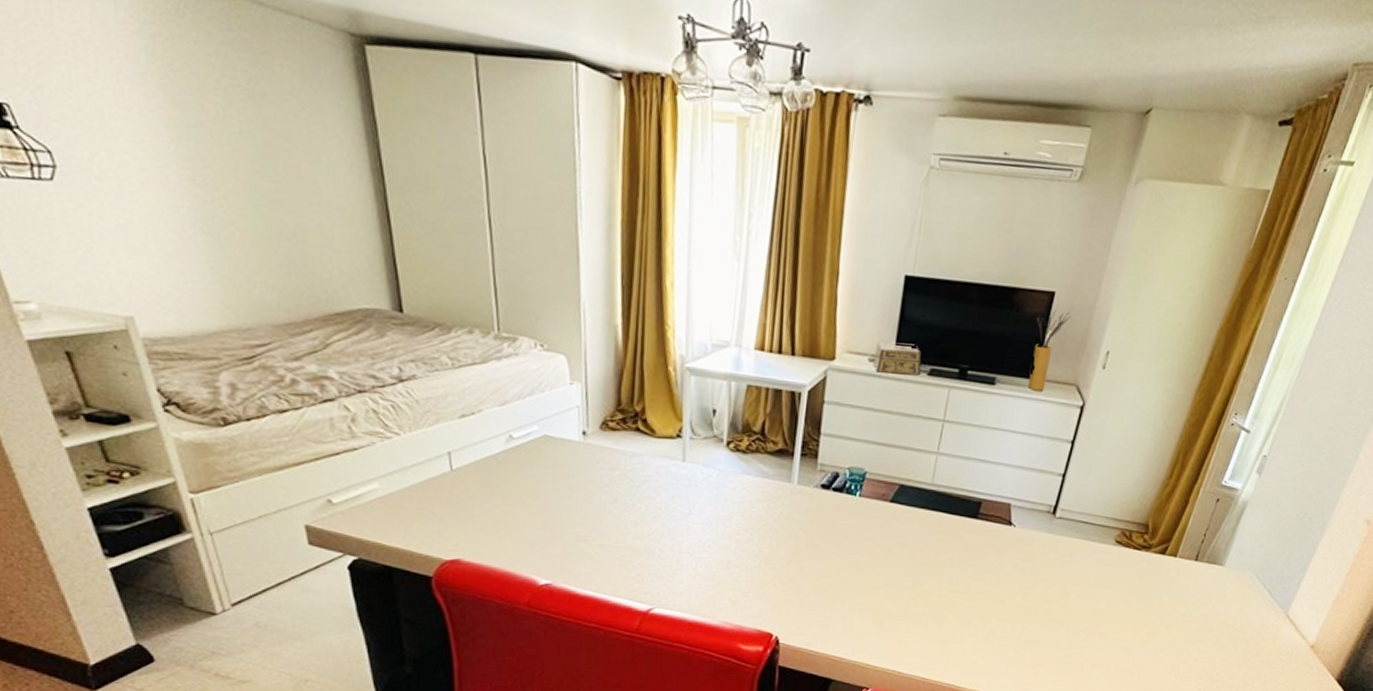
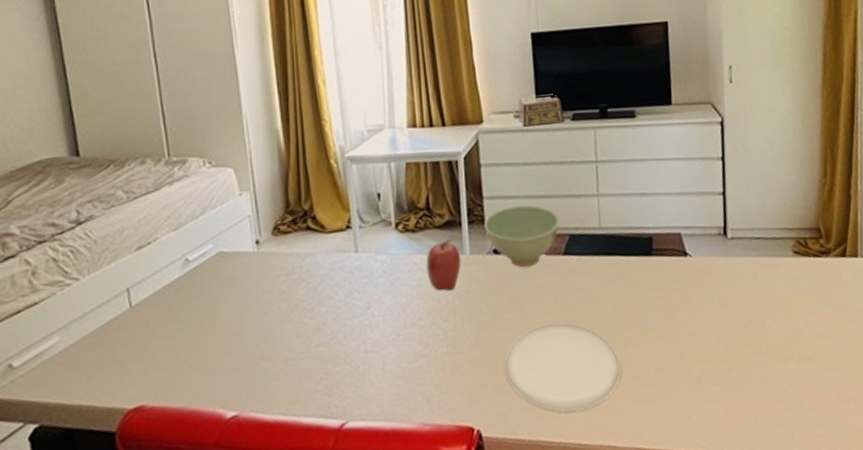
fruit: none [751,466,788,513] -> present [426,239,462,291]
plate: none [811,559,923,639] -> present [504,322,621,413]
bowl: none [816,447,894,507] -> present [483,205,560,268]
vase: present [1027,310,1070,392] -> none [657,36,687,116]

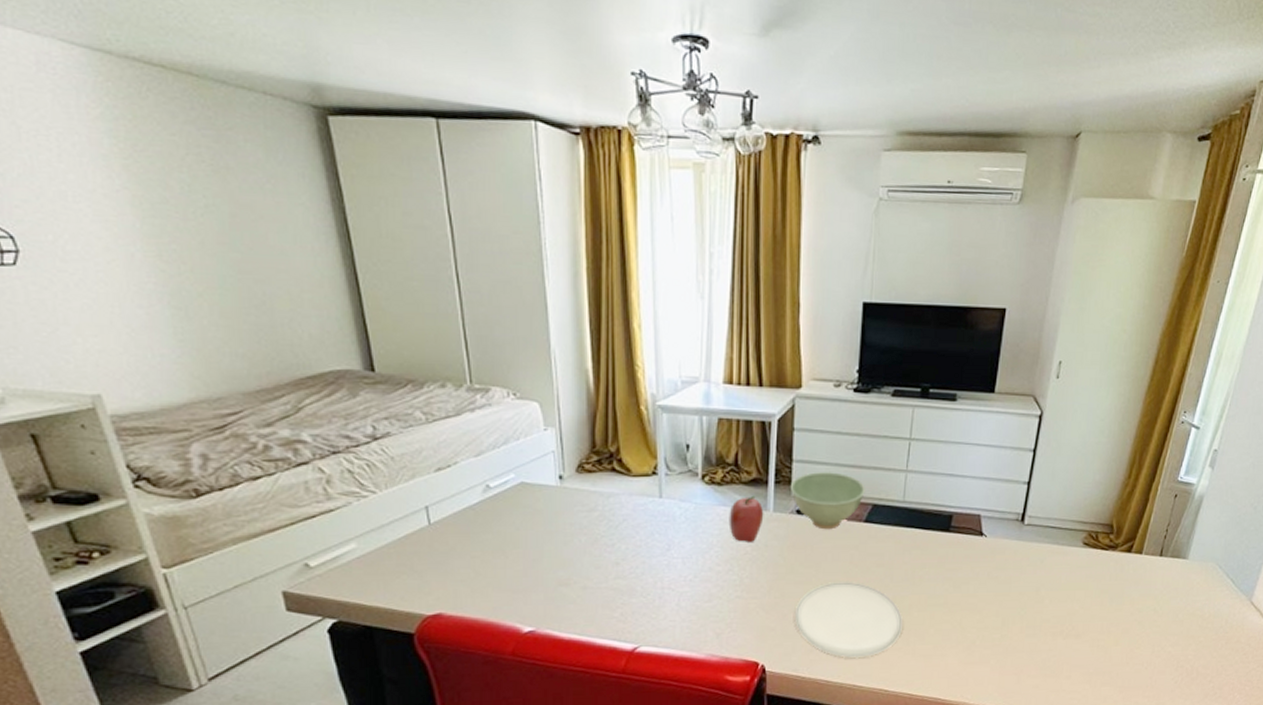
decorative box: present [518,94,565,127] -> none [838,367,885,397]

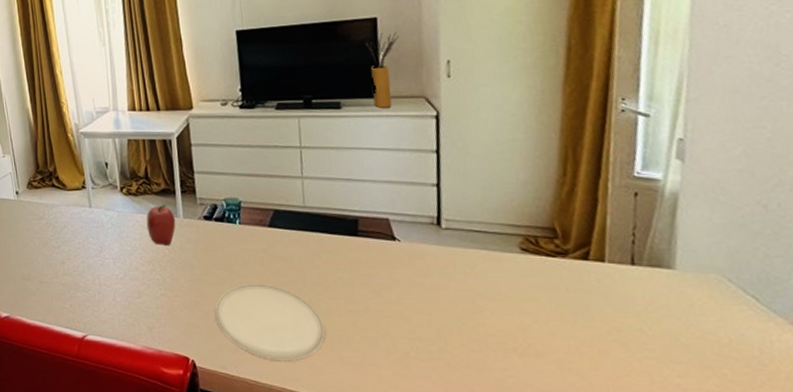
bowl: present [790,472,865,530] -> none [194,181,265,234]
vase: none [987,325,1022,405] -> present [365,32,399,109]

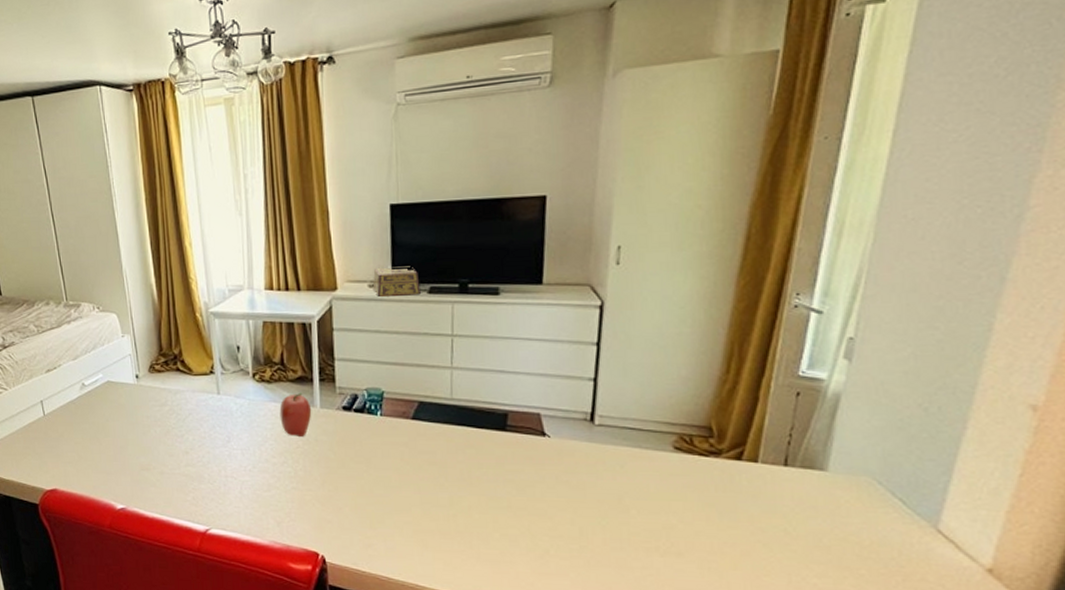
plate: present [215,283,325,362] -> none [349,477,464,558]
decorative box: none [224,85,269,114] -> present [372,266,421,296]
vase: present [365,32,399,109] -> none [531,212,568,297]

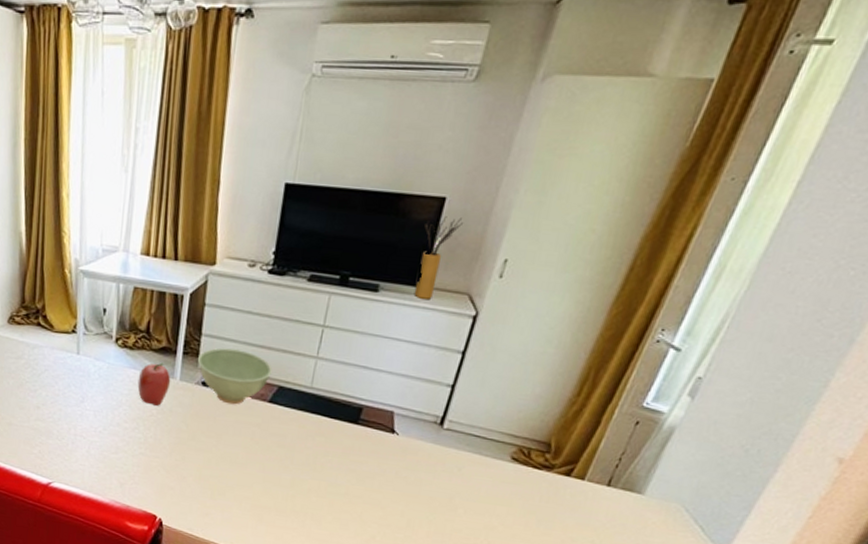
bowl: none [334,370,410,426] -> present [197,348,272,405]
decorative box: present [372,266,421,296] -> none [252,248,301,282]
vase: none [531,212,568,297] -> present [414,216,463,300]

